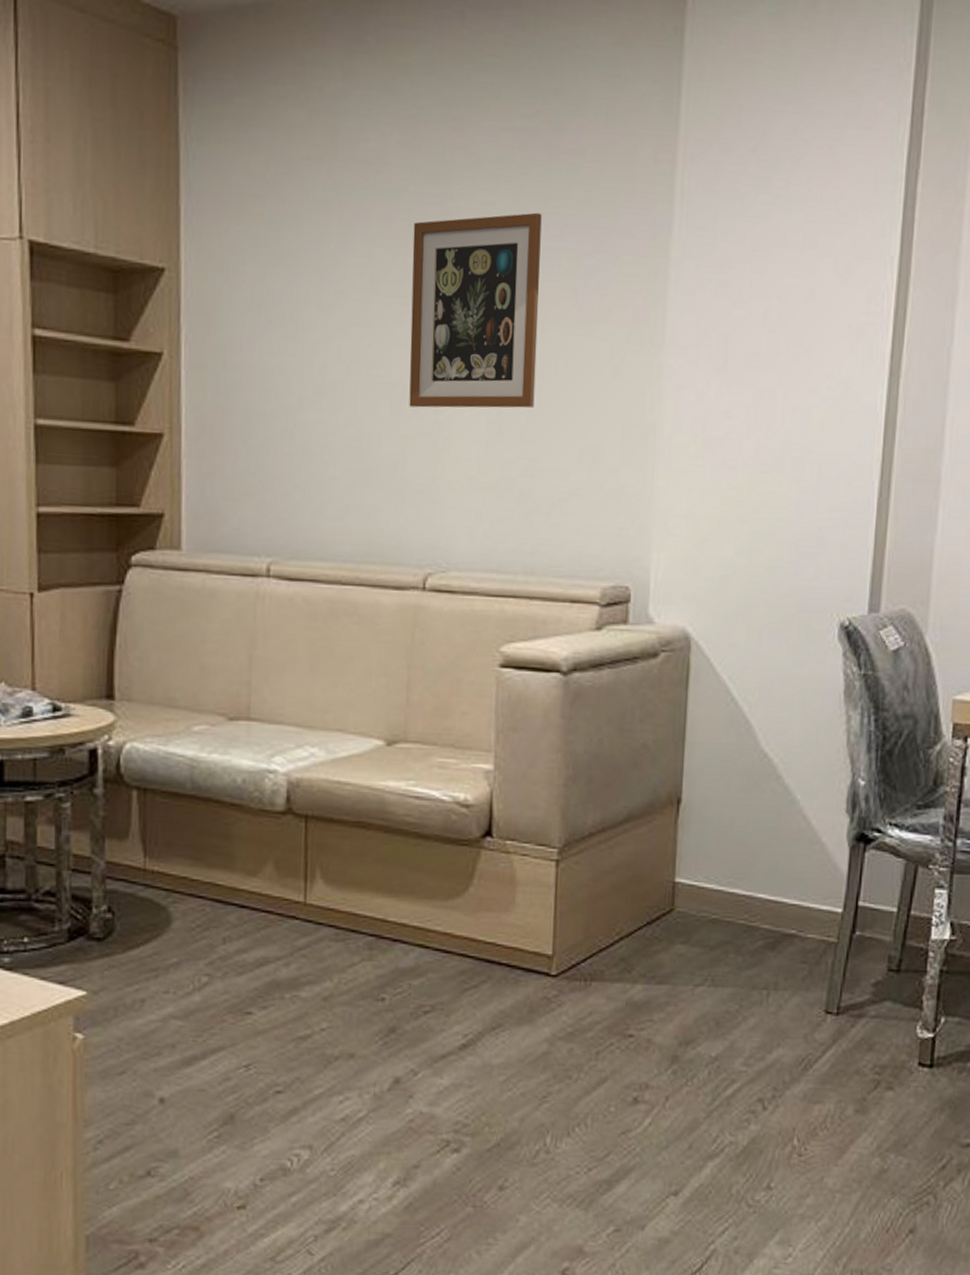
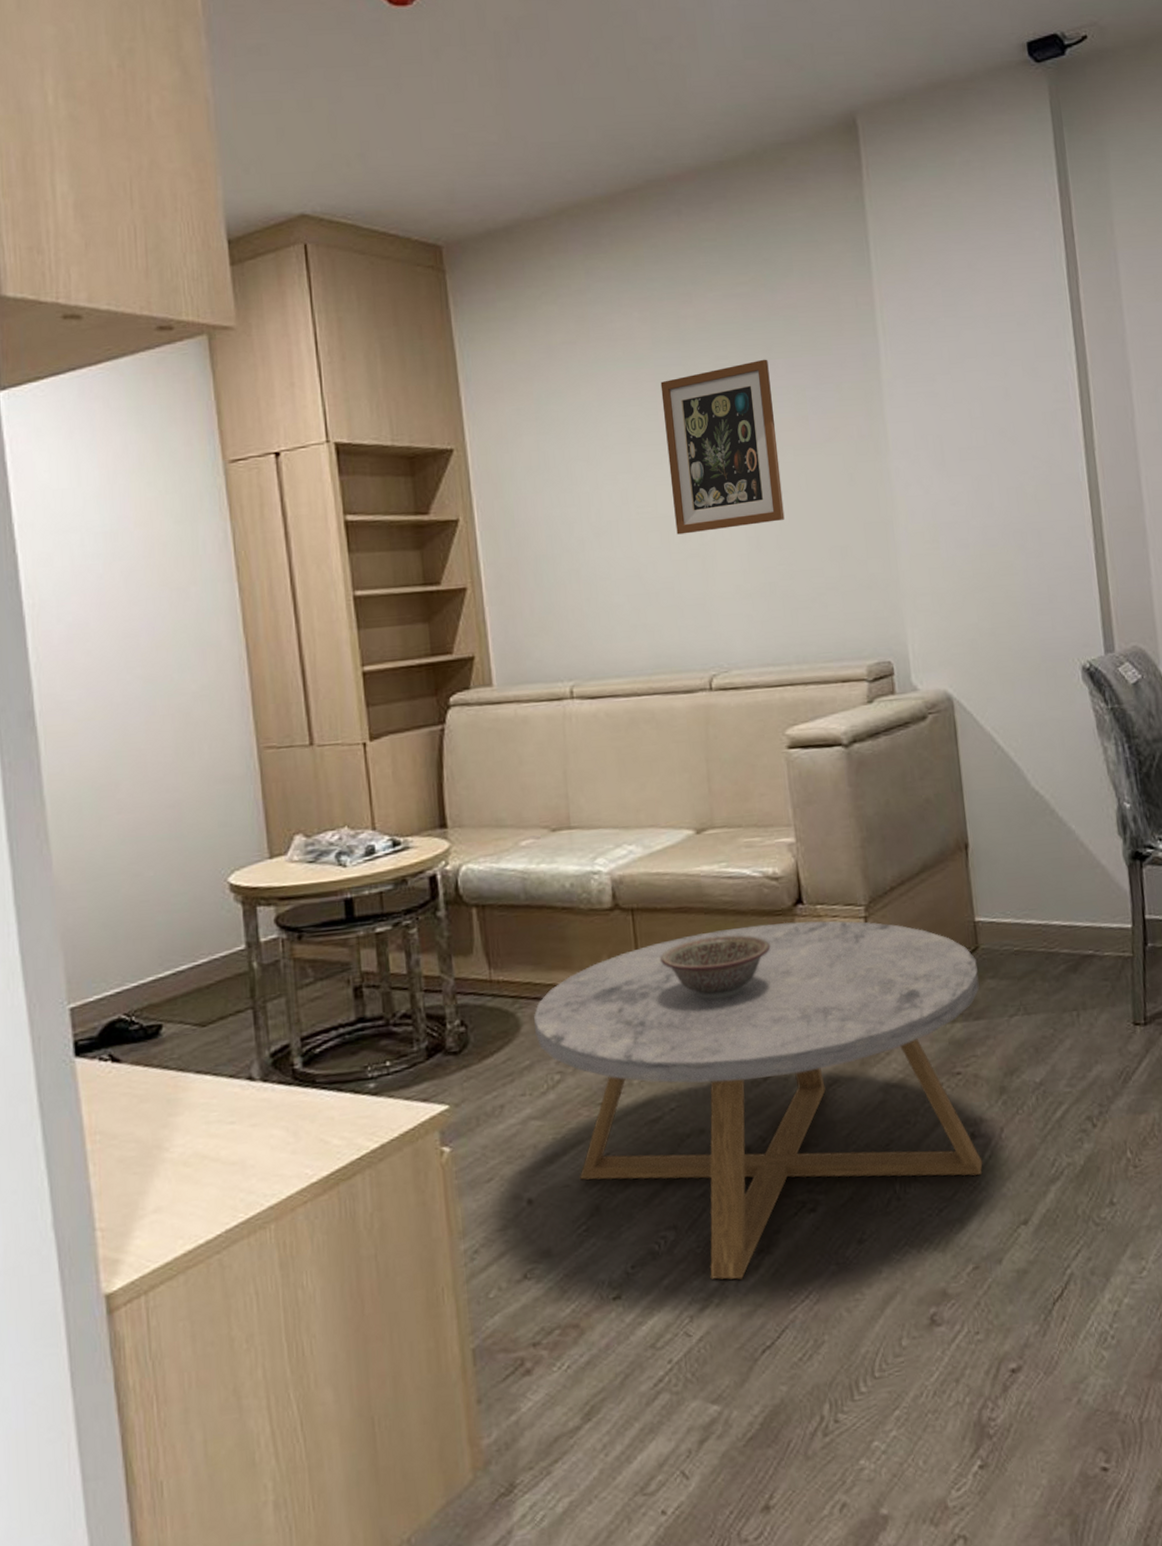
coffee table: none [187,852,669,1207] -> present [534,920,983,1280]
decorative bowl: none [330,857,451,925] -> present [660,935,771,1000]

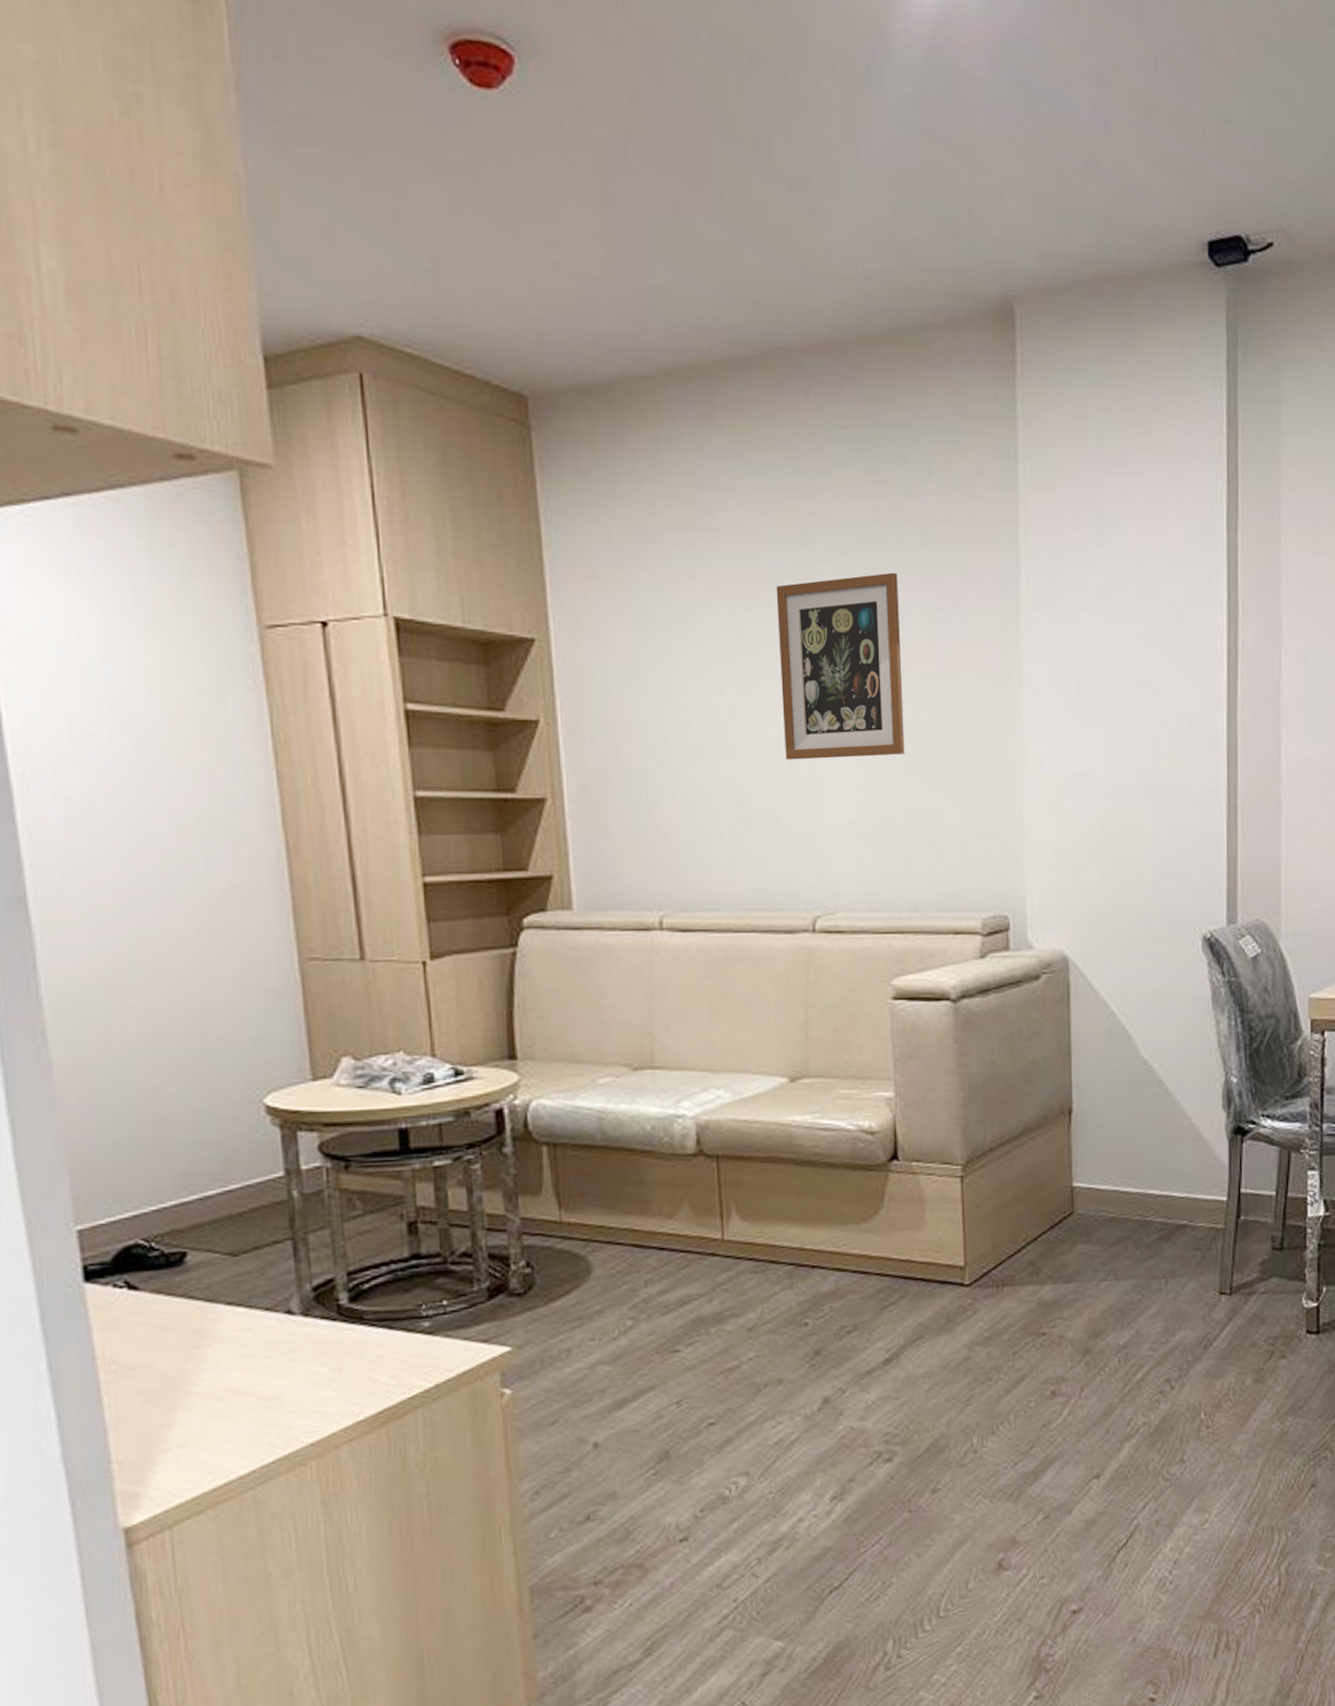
coffee table: present [534,920,983,1280] -> none [607,1177,1072,1525]
decorative bowl: present [660,935,771,1000] -> none [745,1187,862,1253]

